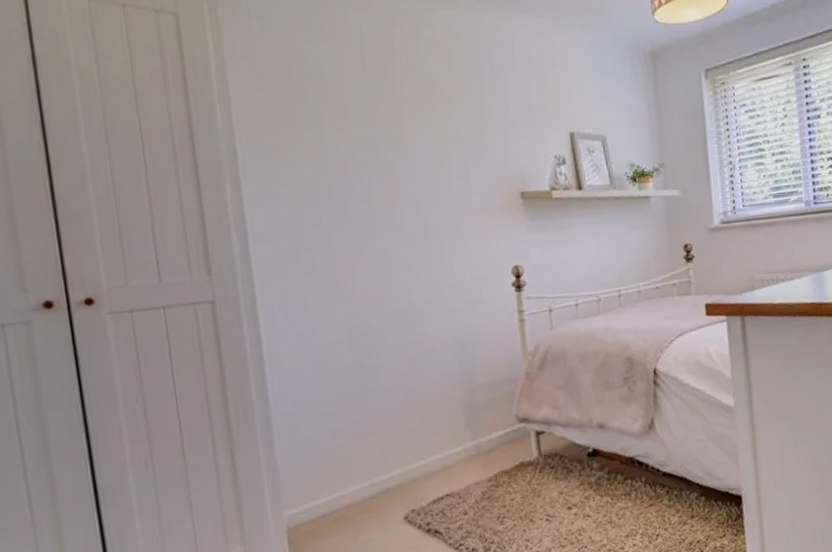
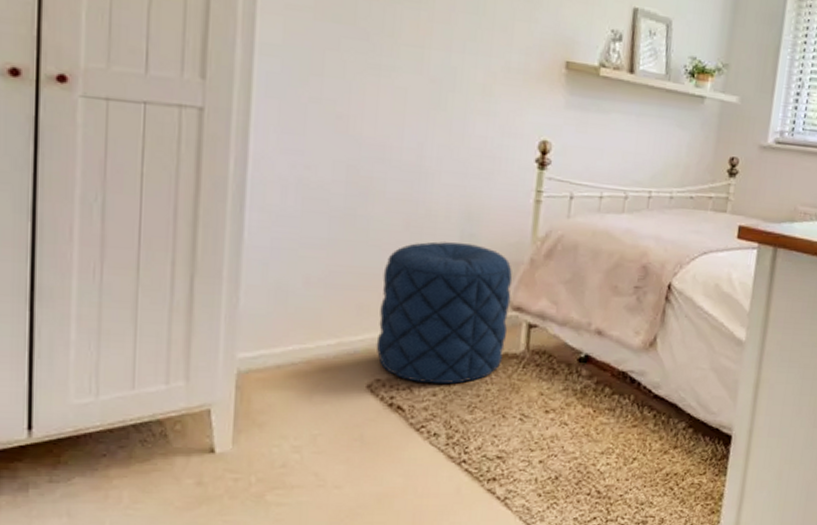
pouf: none [398,370,519,506] -> present [376,241,512,385]

